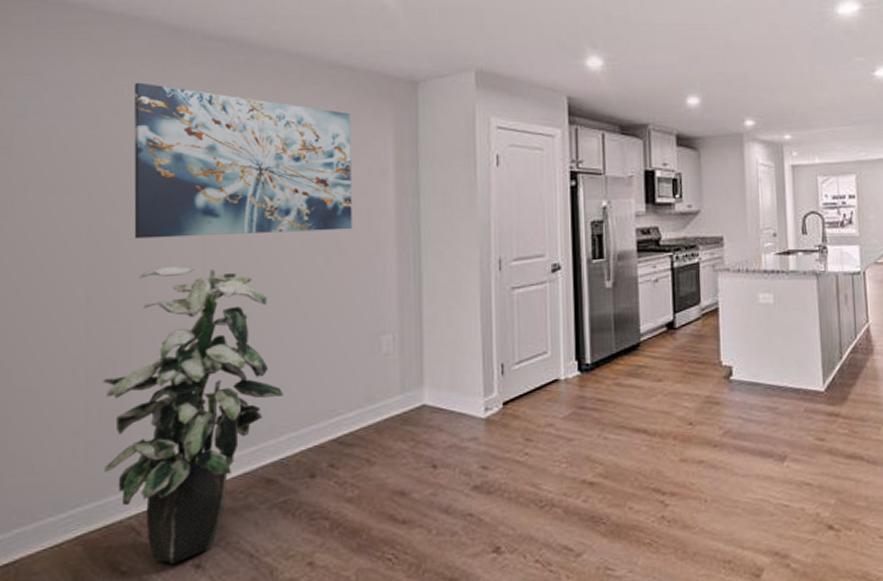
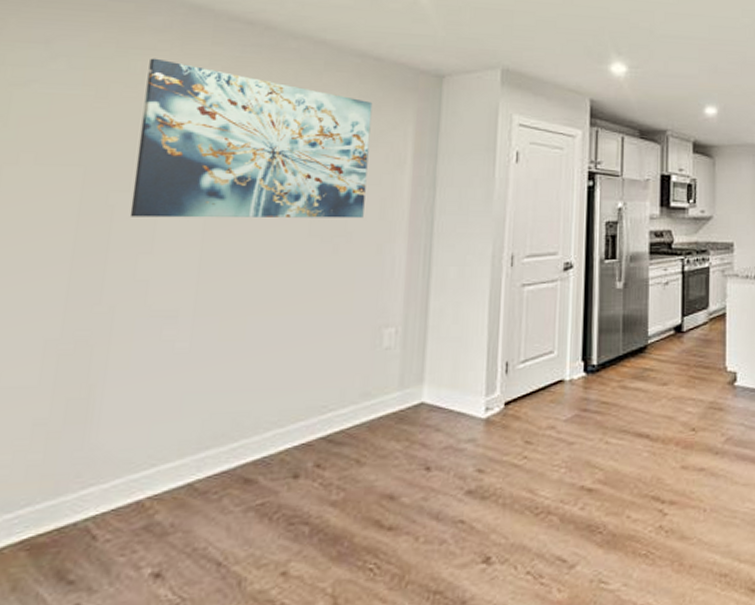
indoor plant: present [102,267,284,564] -> none [64,248,274,573]

